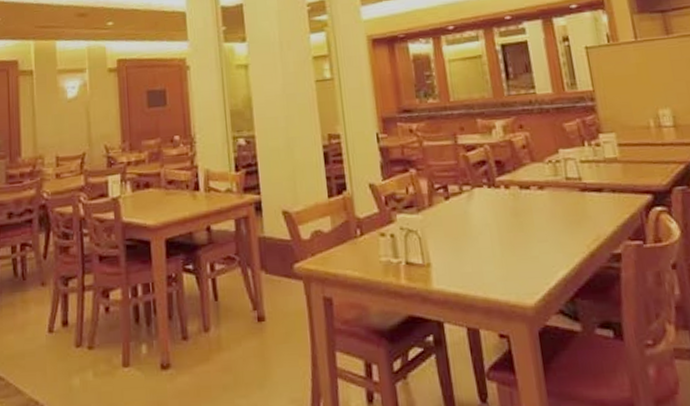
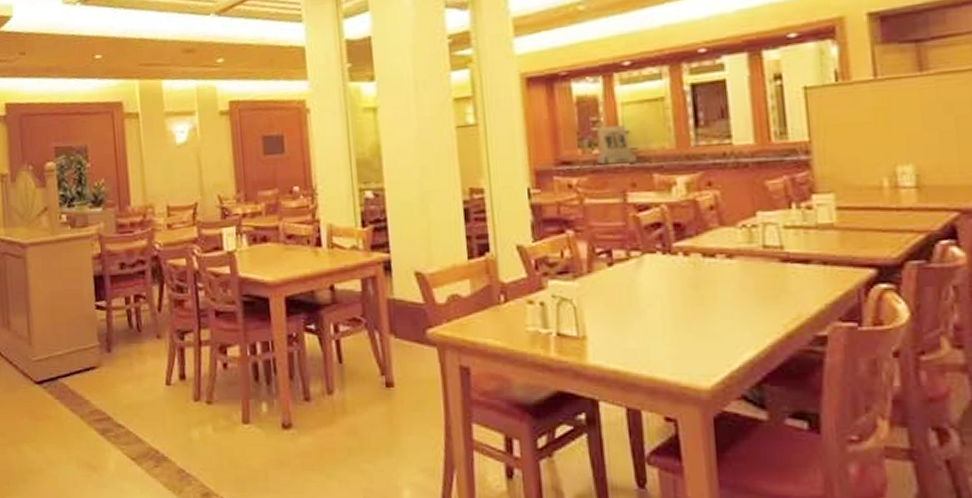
cash register: none [430,78,464,113] -> present [596,124,639,166]

